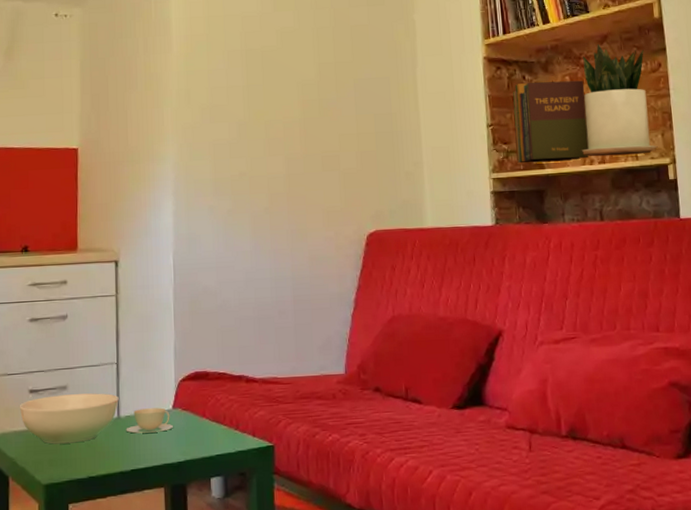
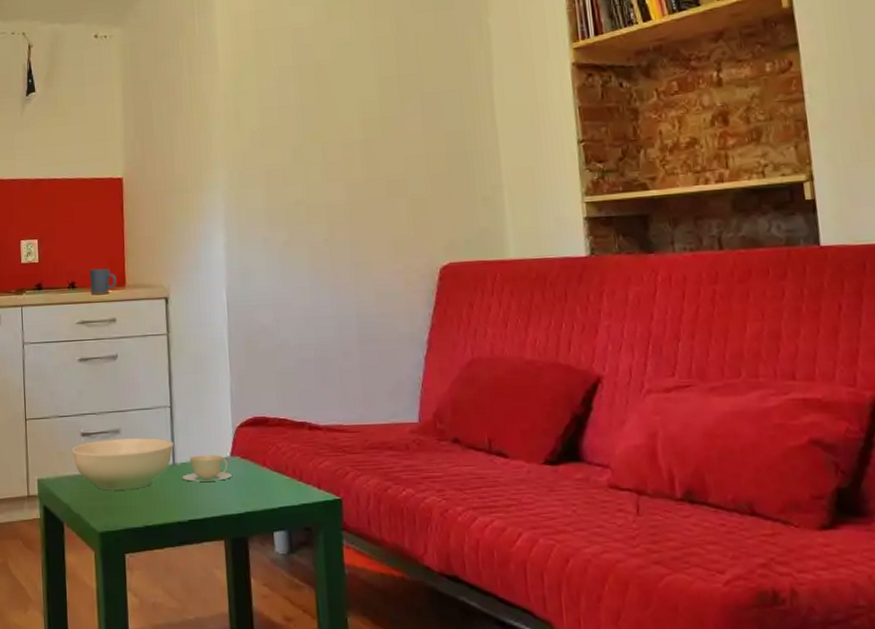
mug: none [42,233,69,259] -> present [89,268,117,295]
books: present [513,80,590,164] -> none [608,85,704,185]
planter: present [581,44,658,157] -> none [693,42,790,175]

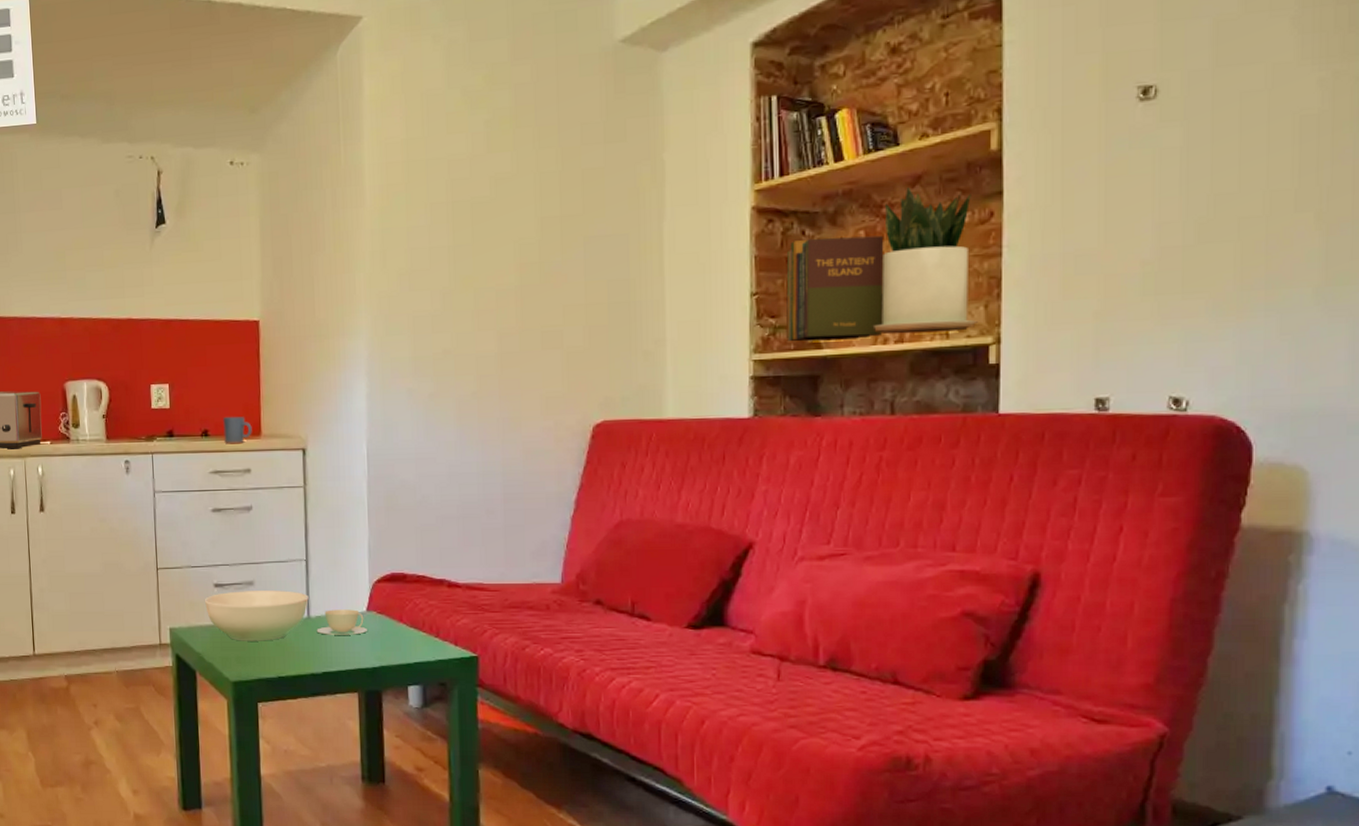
books: none [608,85,704,185] -> present [786,235,884,342]
planter: none [693,42,790,175] -> present [872,187,978,335]

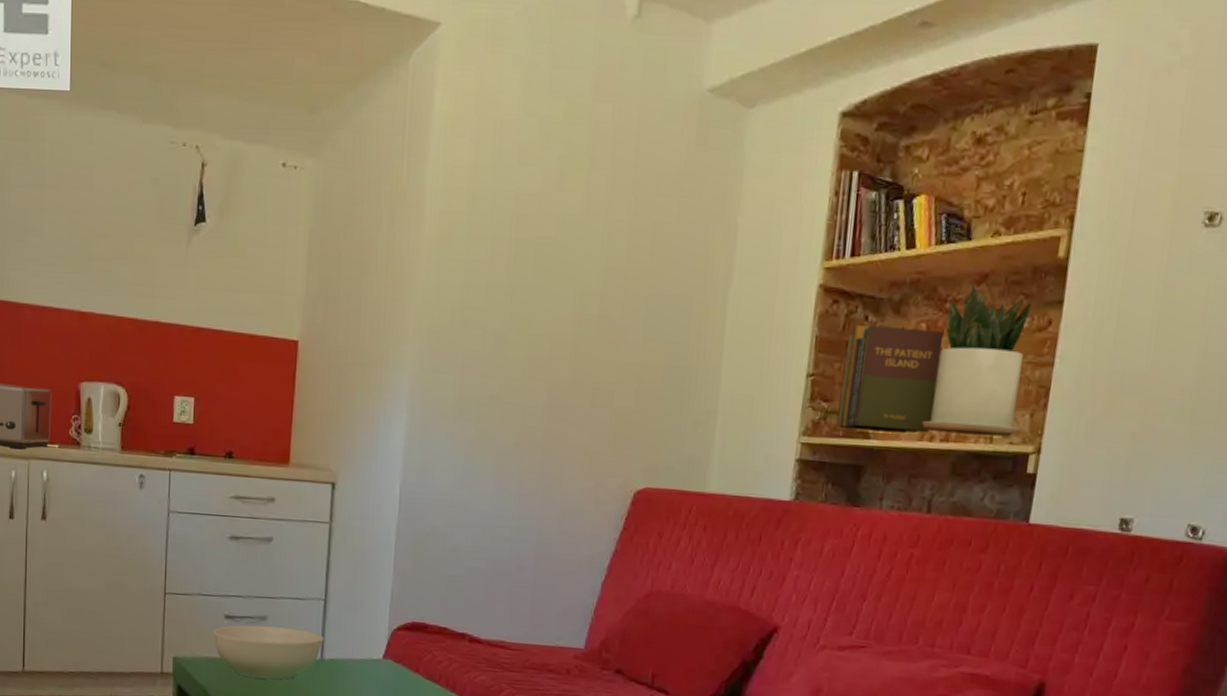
mug: present [223,416,252,444] -> none [249,439,280,471]
teacup: present [316,609,367,635] -> none [329,653,382,682]

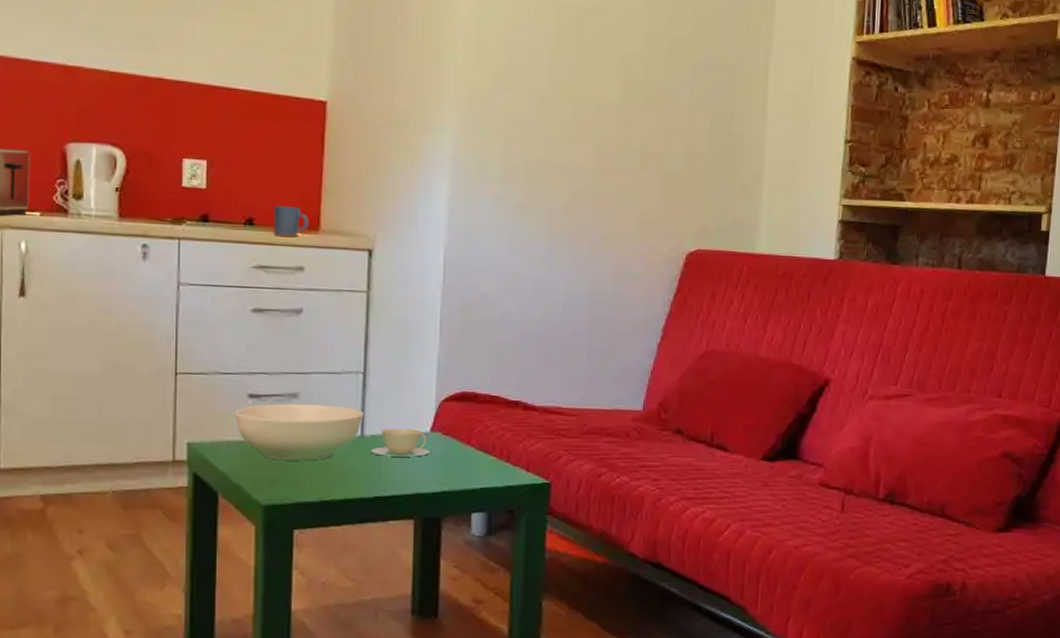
mug: none [249,439,280,471] -> present [273,204,309,238]
teacup: none [329,653,382,682] -> present [370,428,430,457]
books: present [836,325,944,434] -> none [874,95,965,196]
planter: present [921,285,1033,437] -> none [948,61,1039,199]

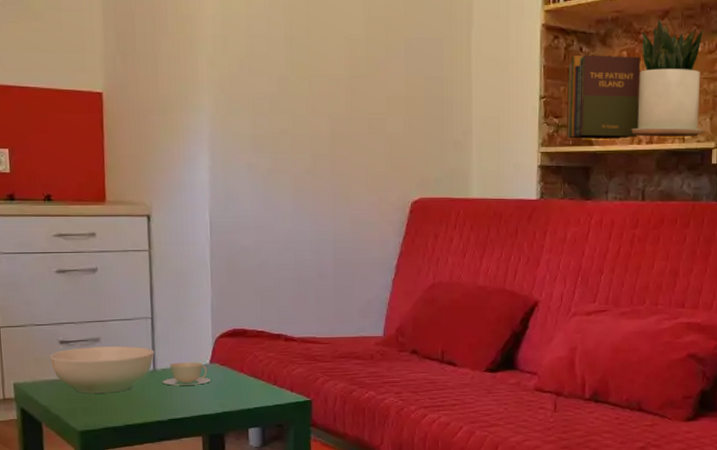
mug: present [273,204,309,238] -> none [66,182,97,209]
books: none [874,95,965,196] -> present [567,54,641,139]
planter: none [948,61,1039,199] -> present [630,19,705,137]

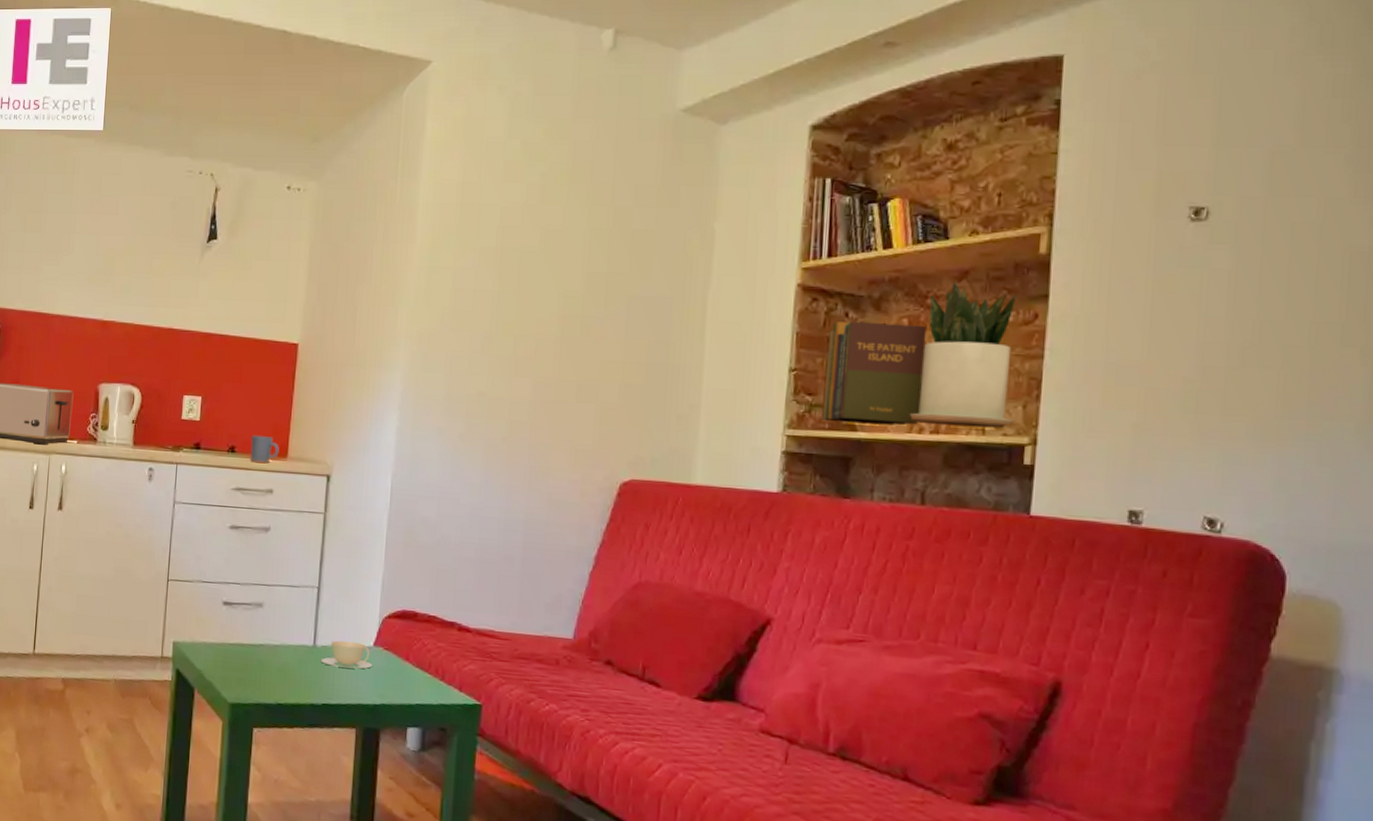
bowl: present [49,346,154,394] -> none [211,611,317,666]
mug: none [66,182,97,209] -> present [250,434,279,464]

